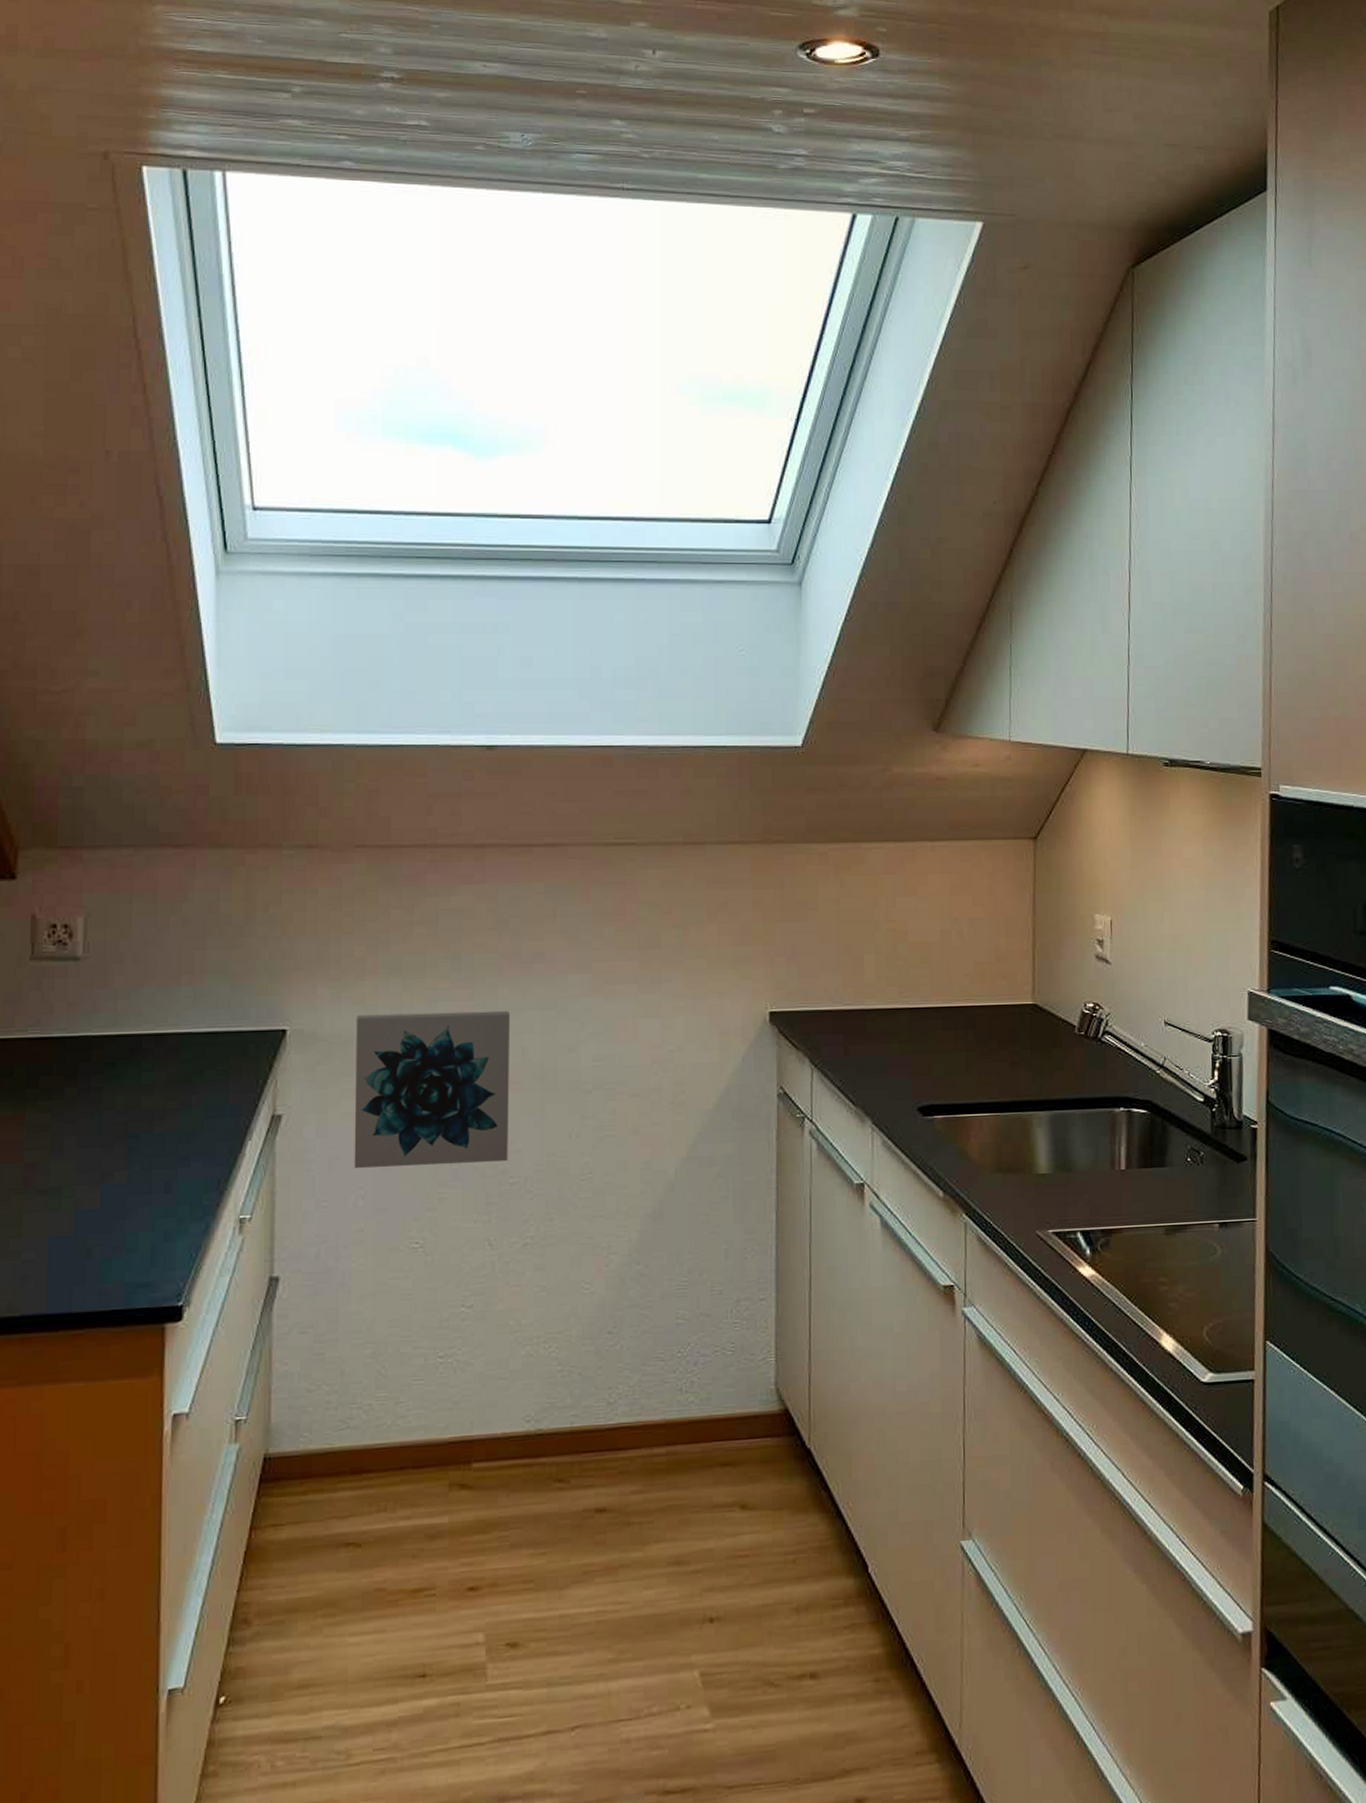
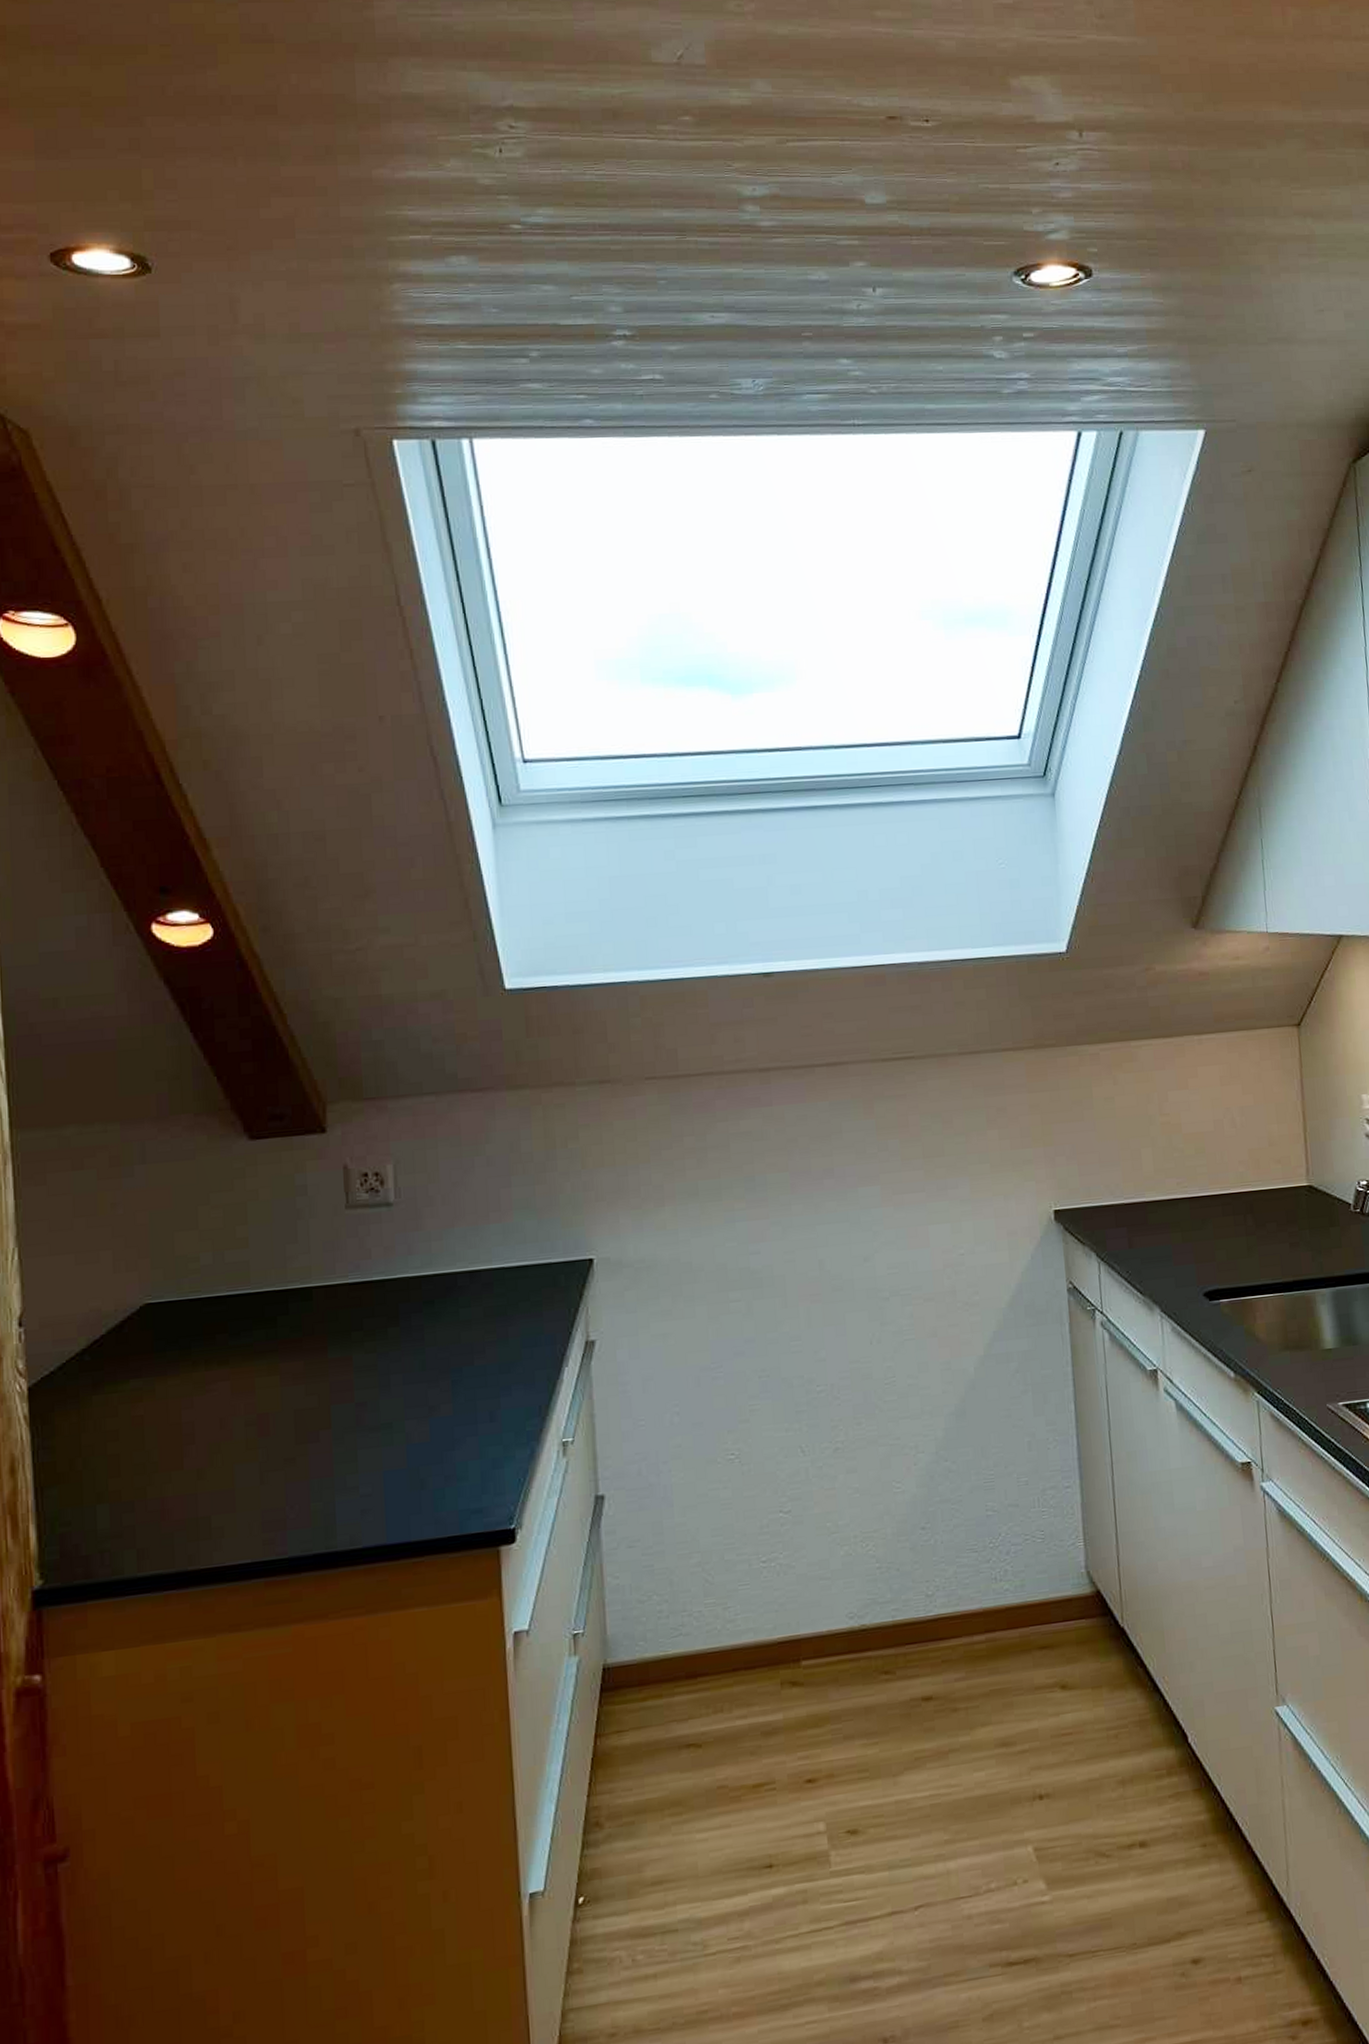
wall art: present [354,1010,510,1169] -> none [659,1226,814,1388]

